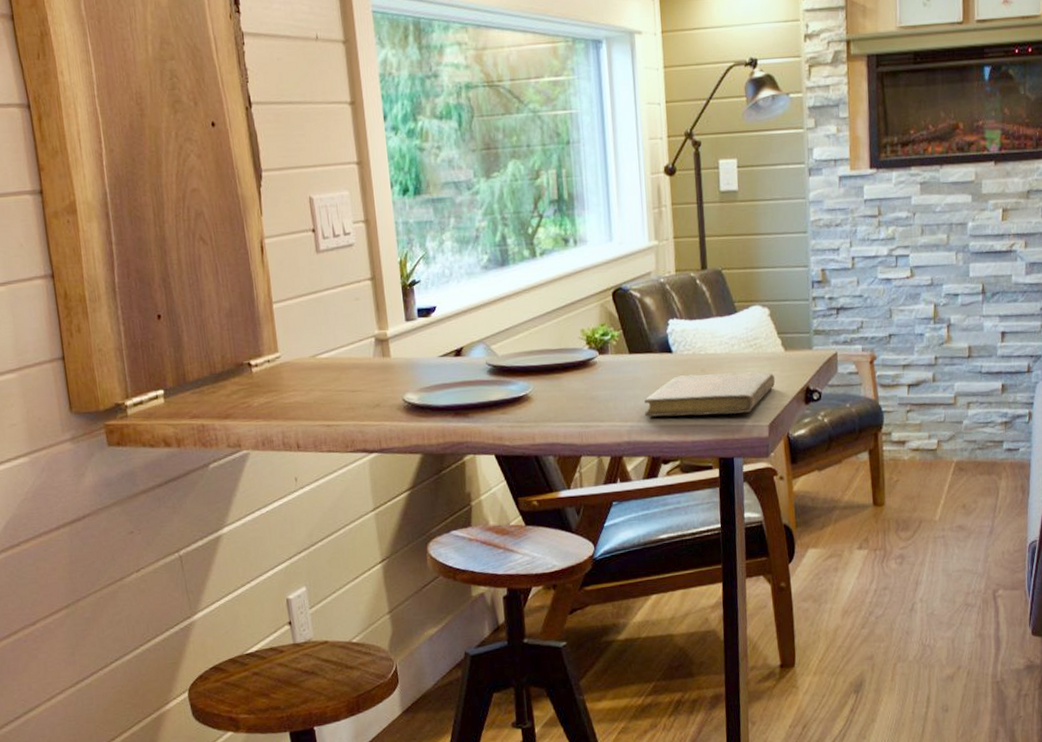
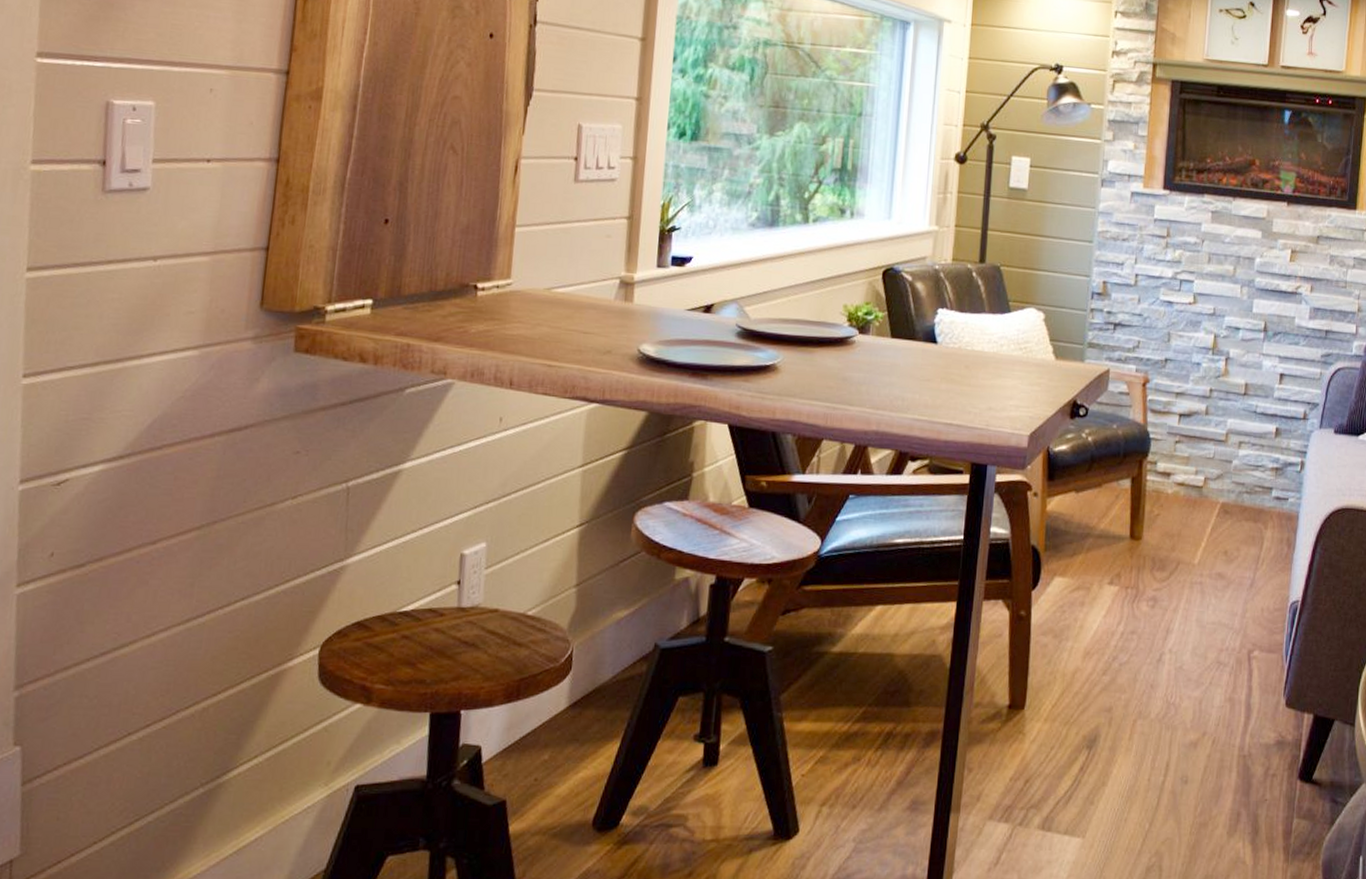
notebook: present [644,371,776,417] -> none [898,369,1042,419]

